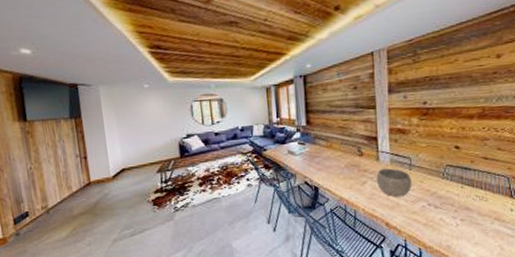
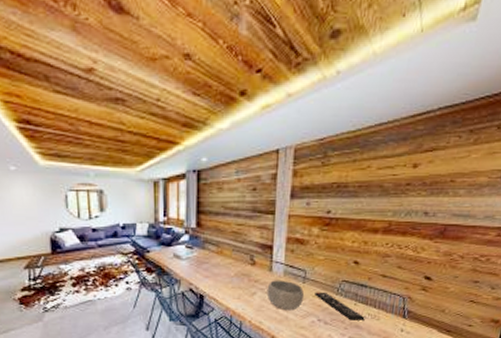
remote control: none [422,177,473,203] -> present [314,292,365,320]

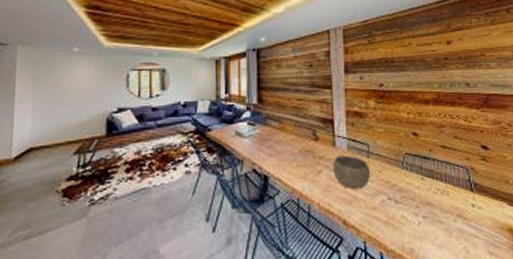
remote control: present [314,292,365,320] -> none [380,166,435,197]

